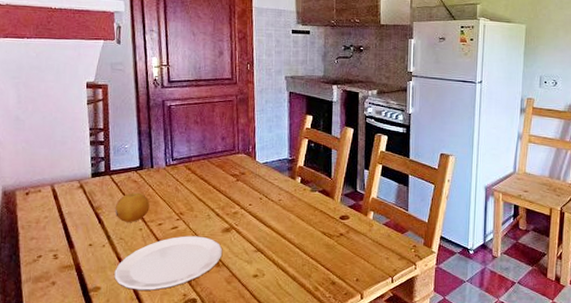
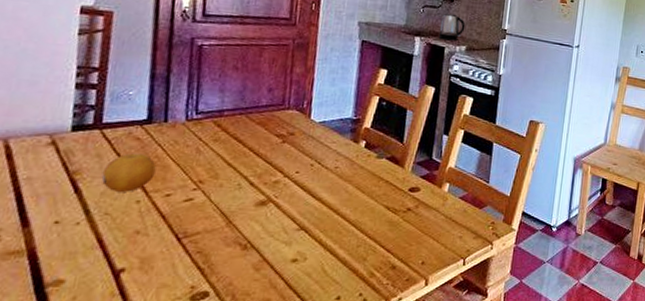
plate: present [114,236,223,291] -> none [88,210,254,282]
kettle: none [352,62,375,87] -> present [438,13,466,41]

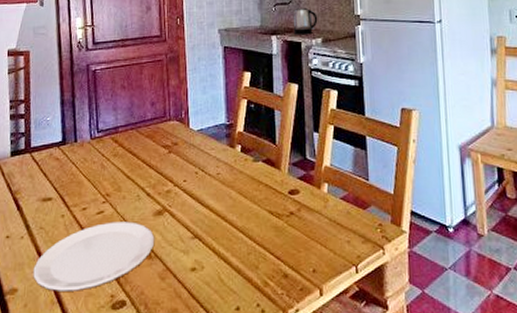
plate: none [88,210,254,282] -> present [33,221,155,291]
fruit: present [101,153,157,192] -> none [35,172,73,208]

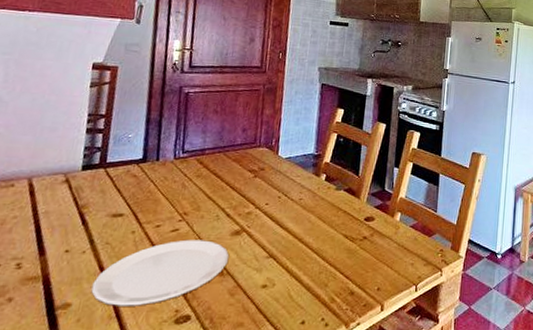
kettle: present [291,7,318,35] -> none [388,56,412,82]

